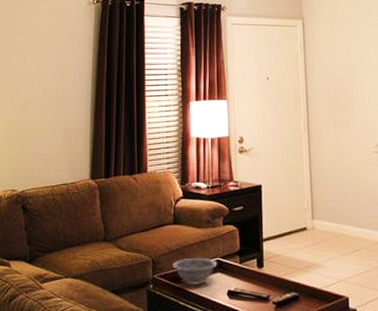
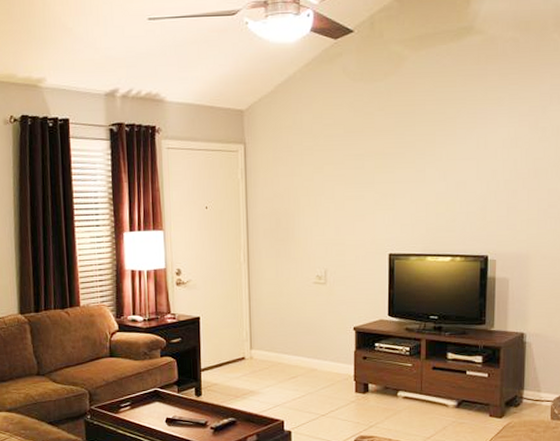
decorative bowl: present [173,257,218,286] -> none [110,388,156,415]

